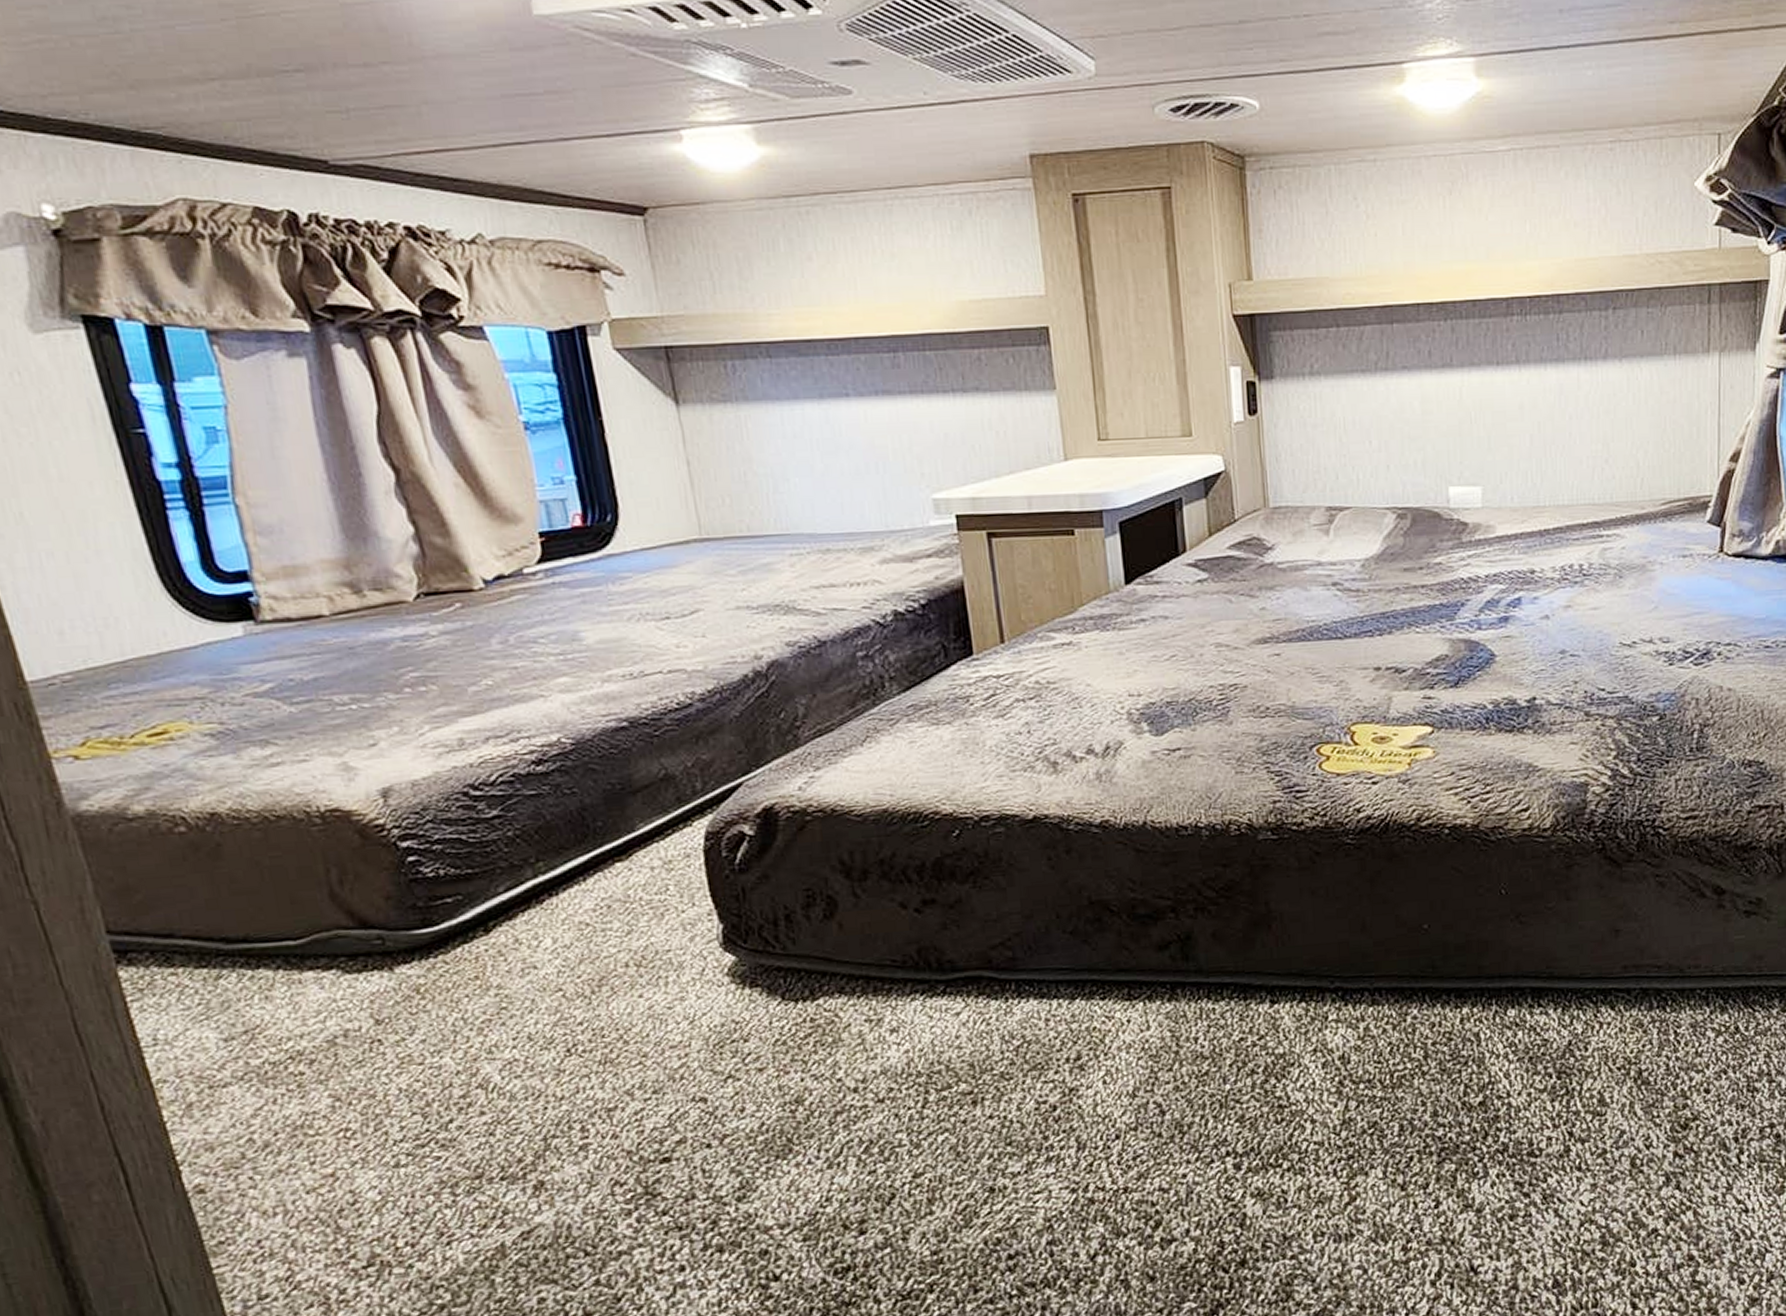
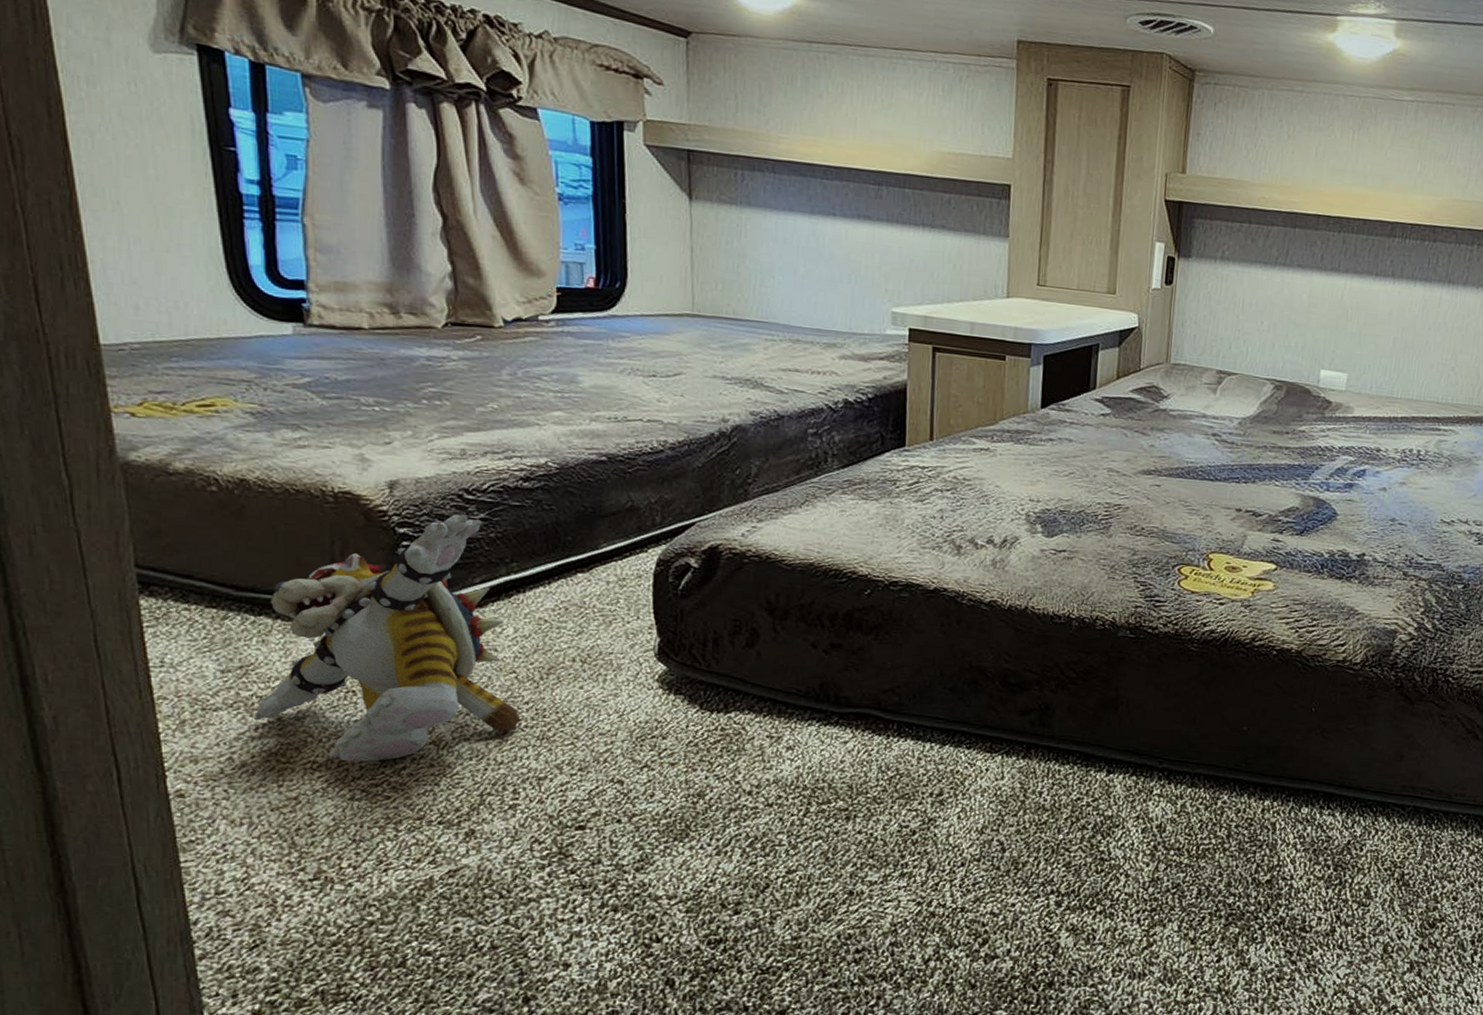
plush toy: none [266,815,576,1124] -> present [254,514,520,762]

